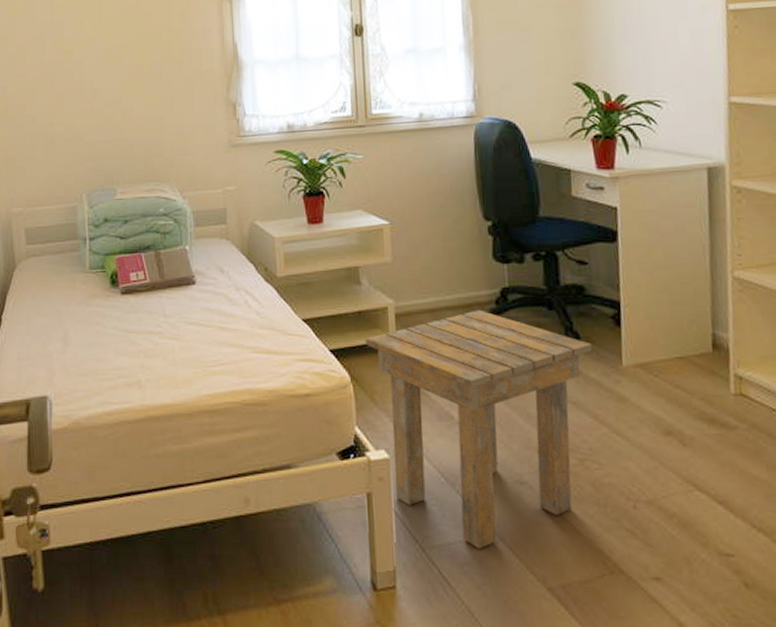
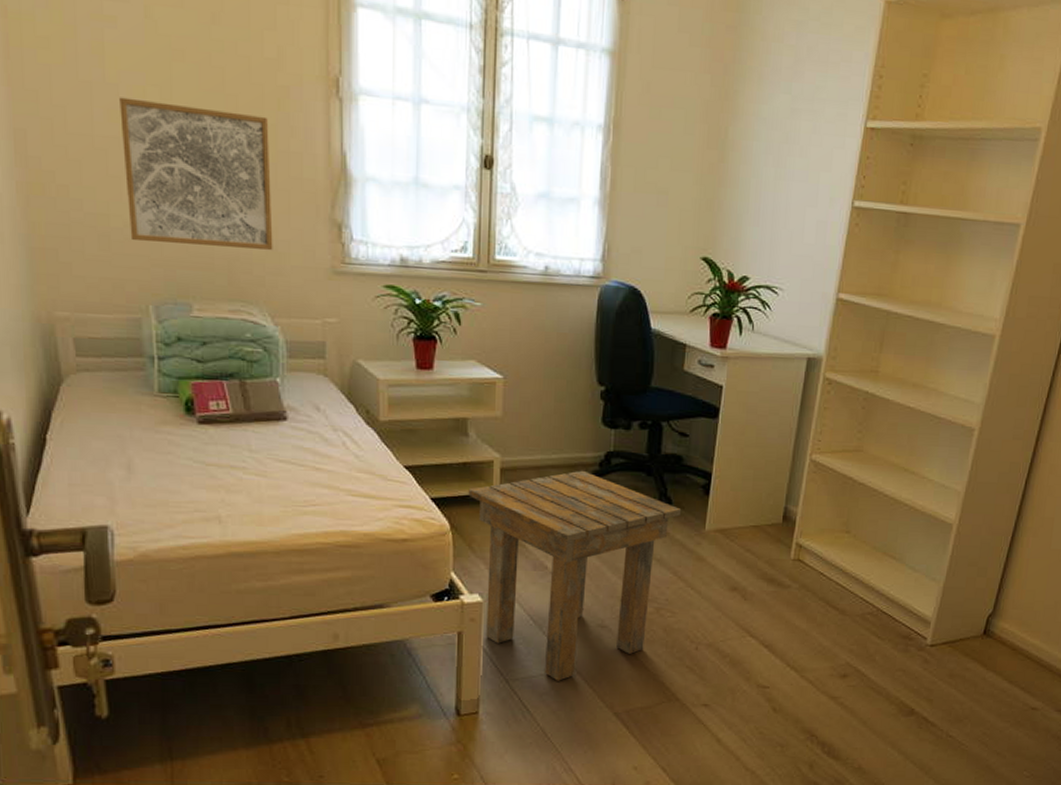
wall art: none [63,26,180,141] -> present [119,97,273,250]

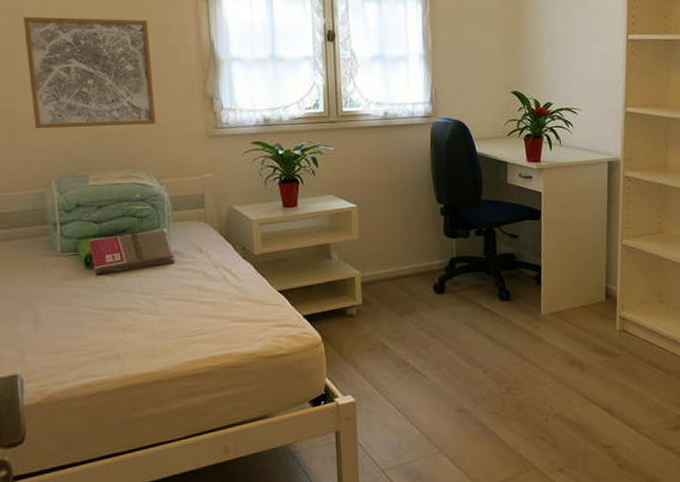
side table: present [468,470,682,681] -> none [335,276,520,465]

